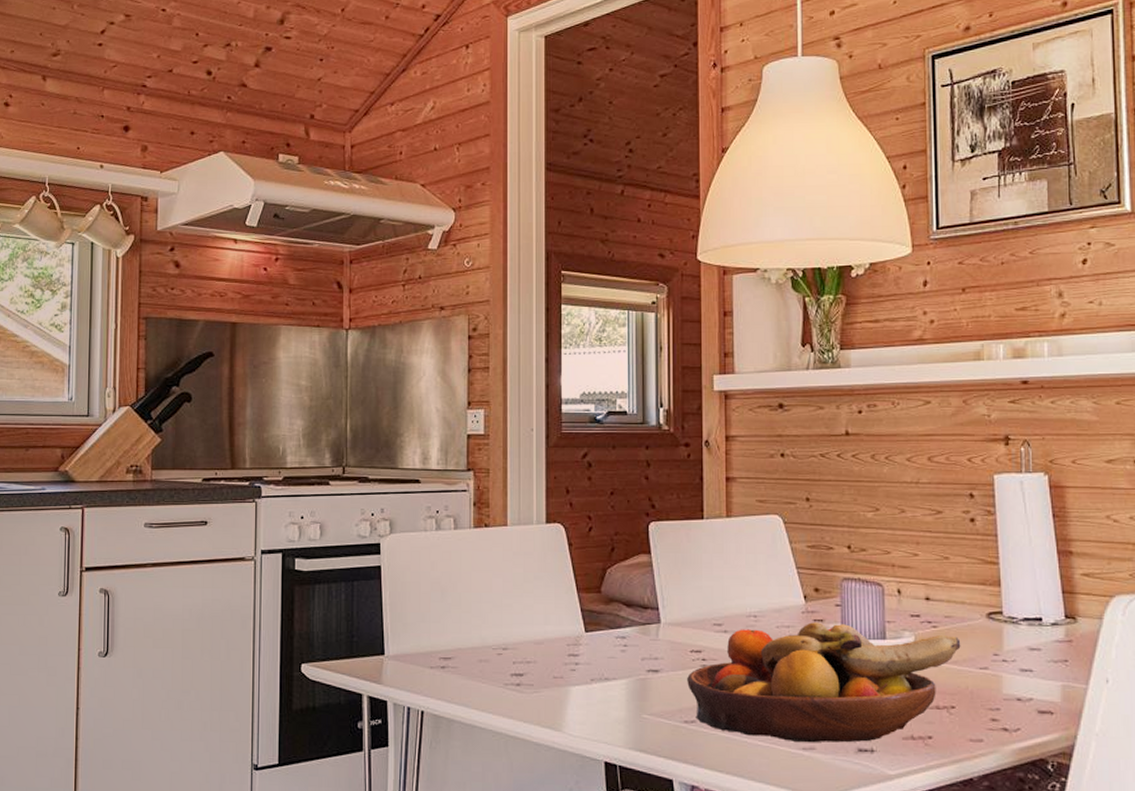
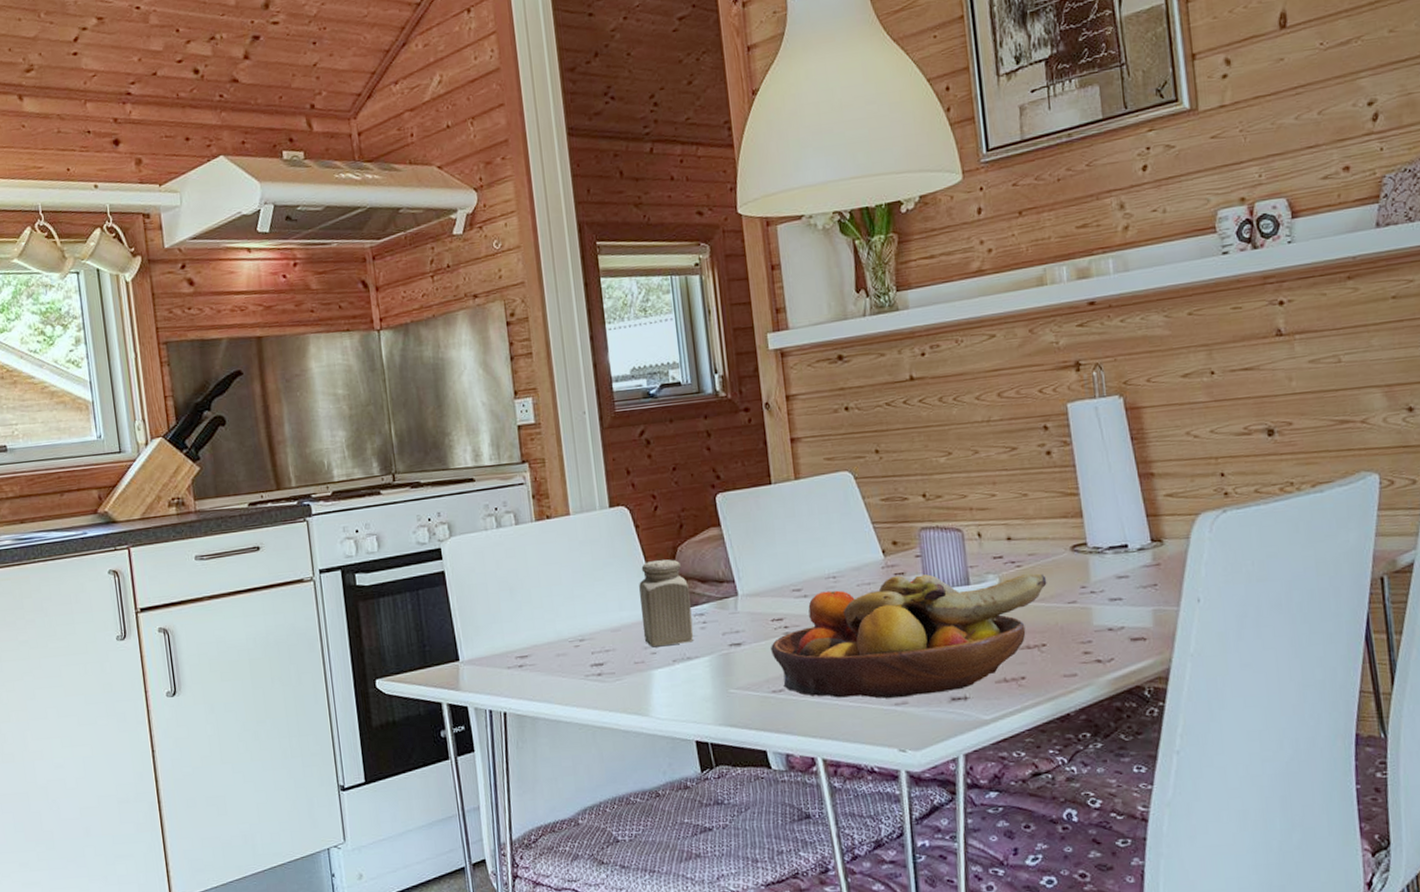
salt shaker: none [565,580,614,664] -> present [639,559,694,647]

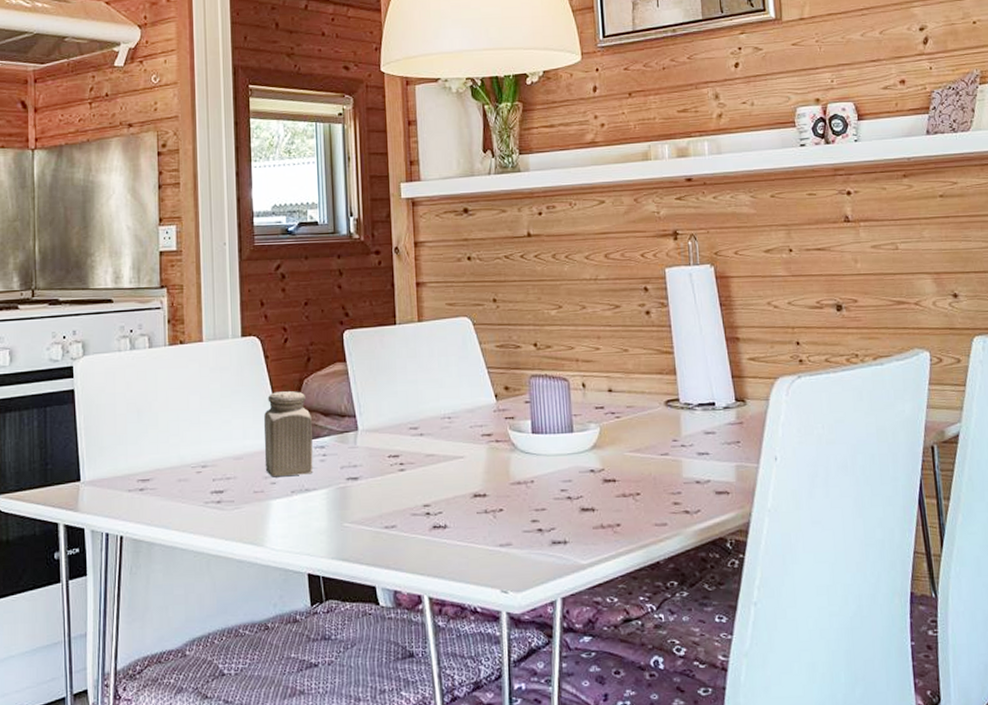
fruit bowl: present [771,573,1047,699] -> none [386,420,643,539]

